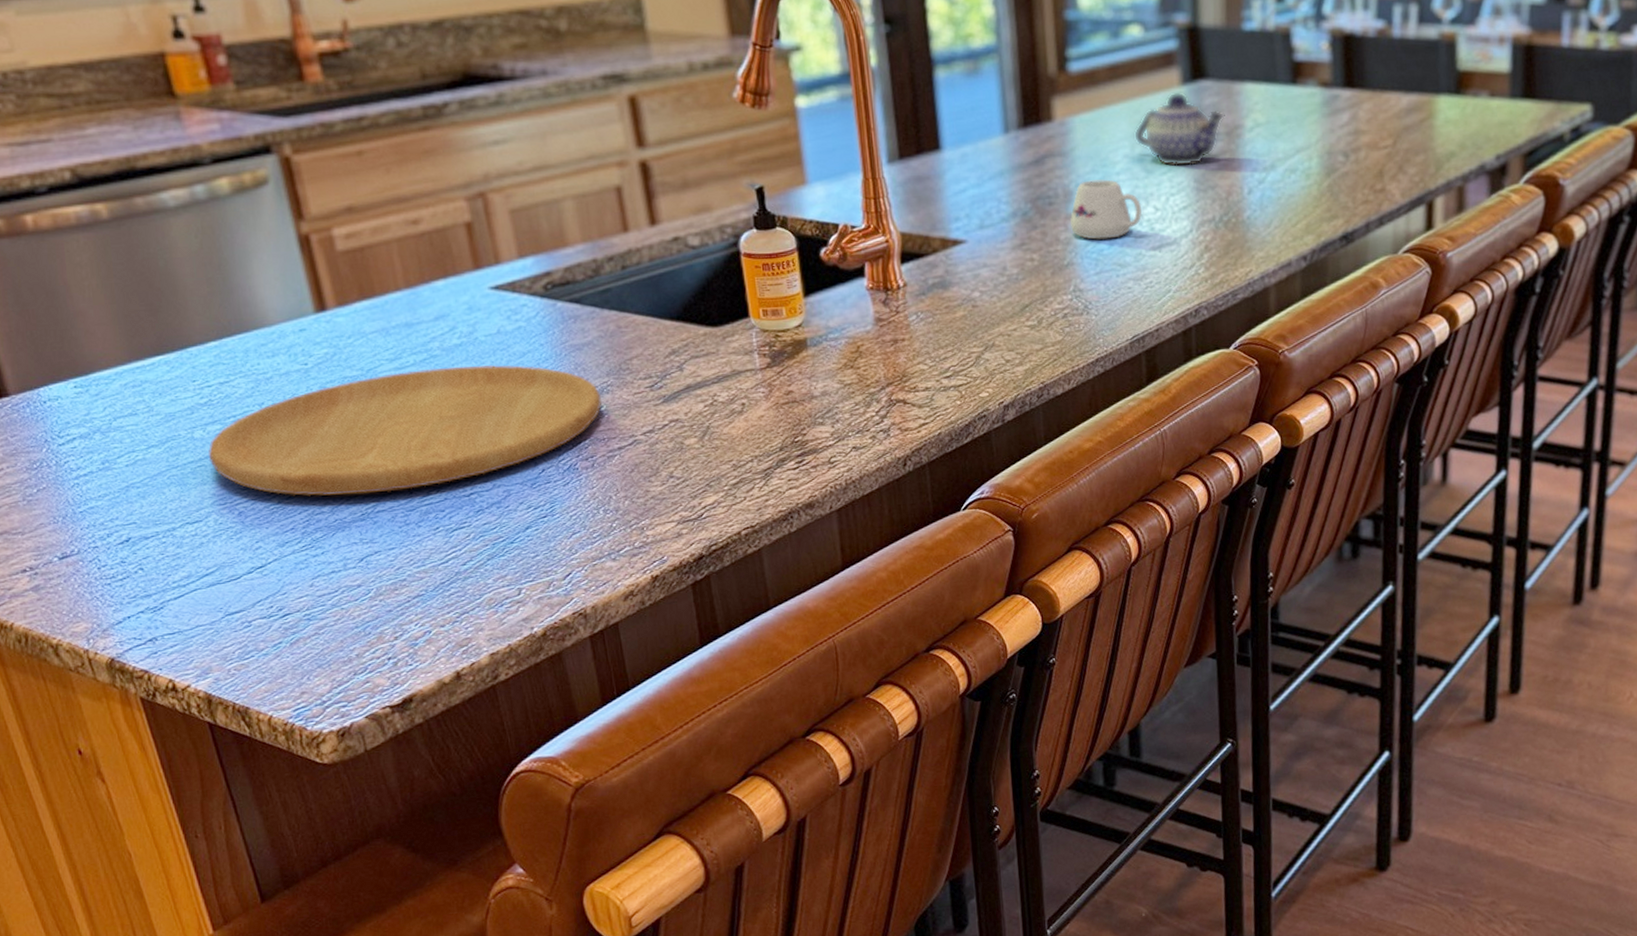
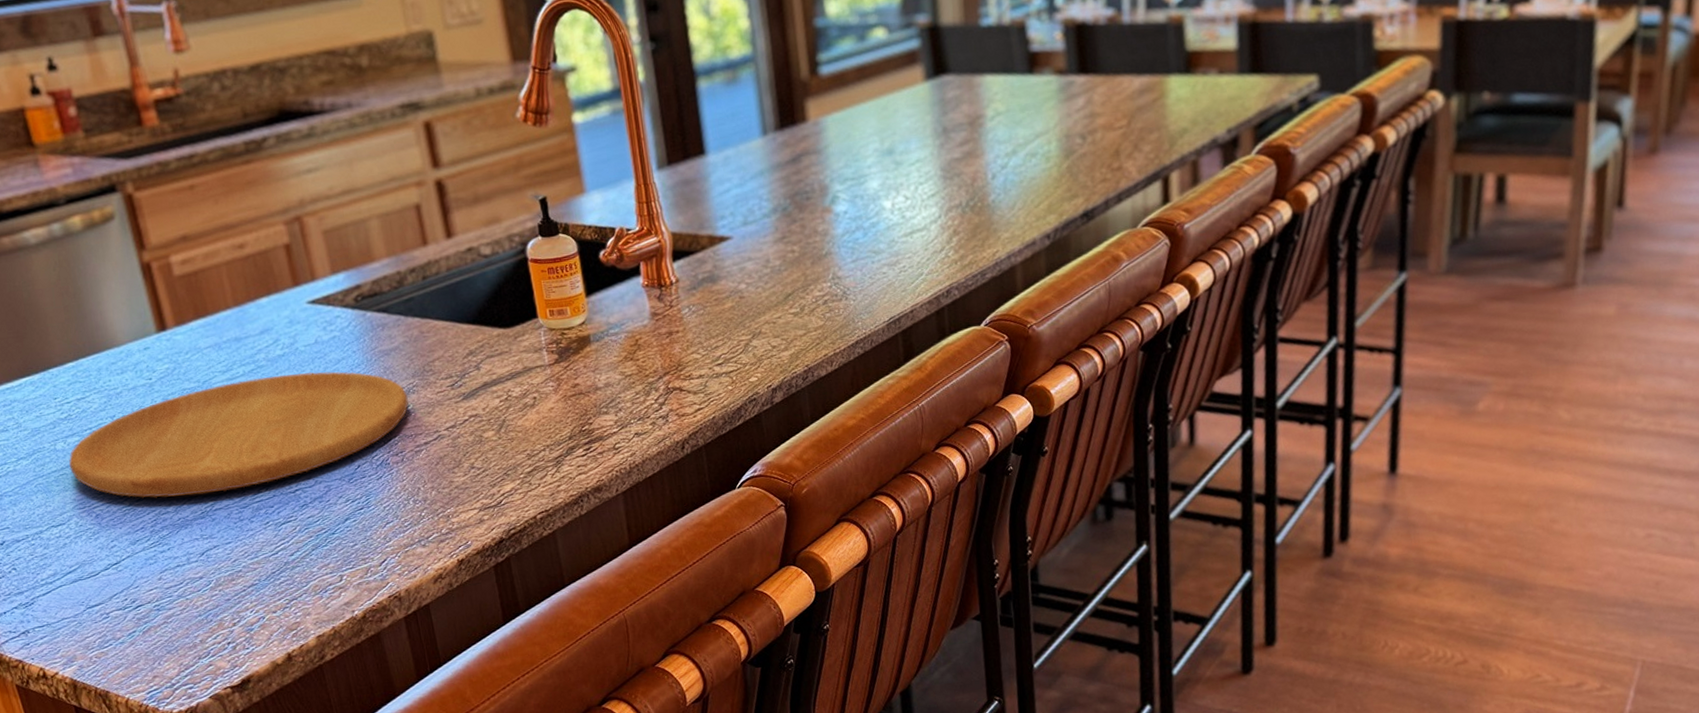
mug: present [1070,179,1142,240] -> none [827,173,893,230]
teapot: present [1133,92,1225,167] -> none [882,87,967,157]

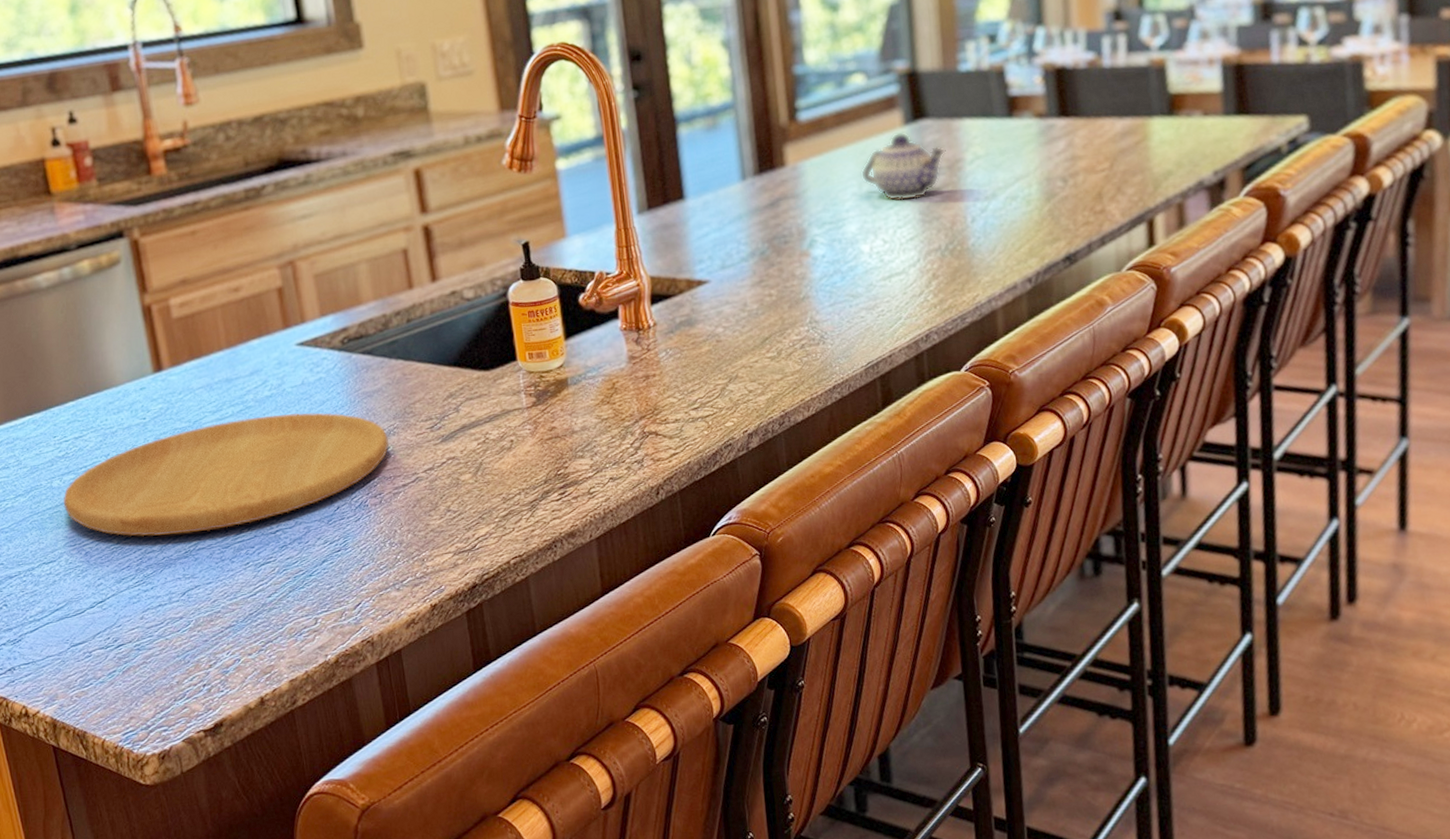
teapot: none [882,87,967,157] -> present [860,132,946,201]

